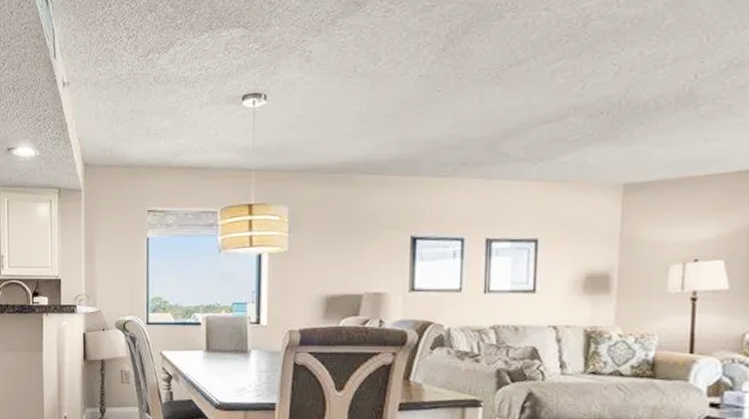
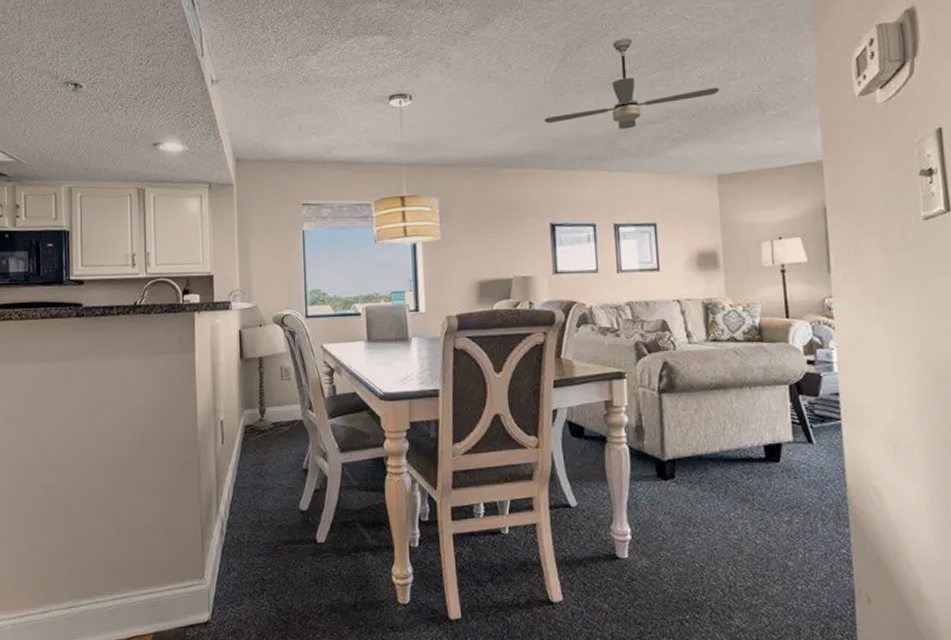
ceiling fan: none [414,19,640,130] -> present [544,37,720,129]

